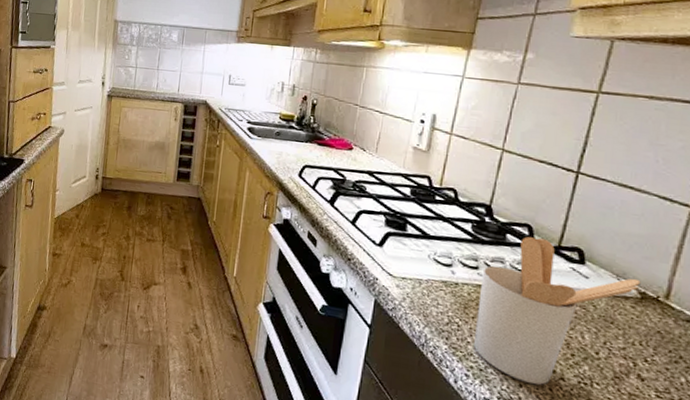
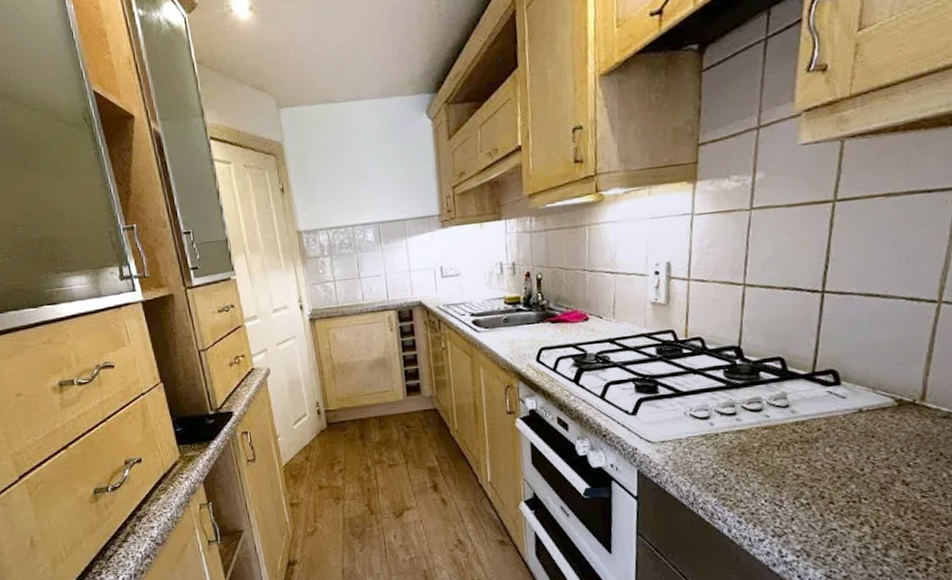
utensil holder: present [474,237,641,385] -> none [741,368,897,515]

